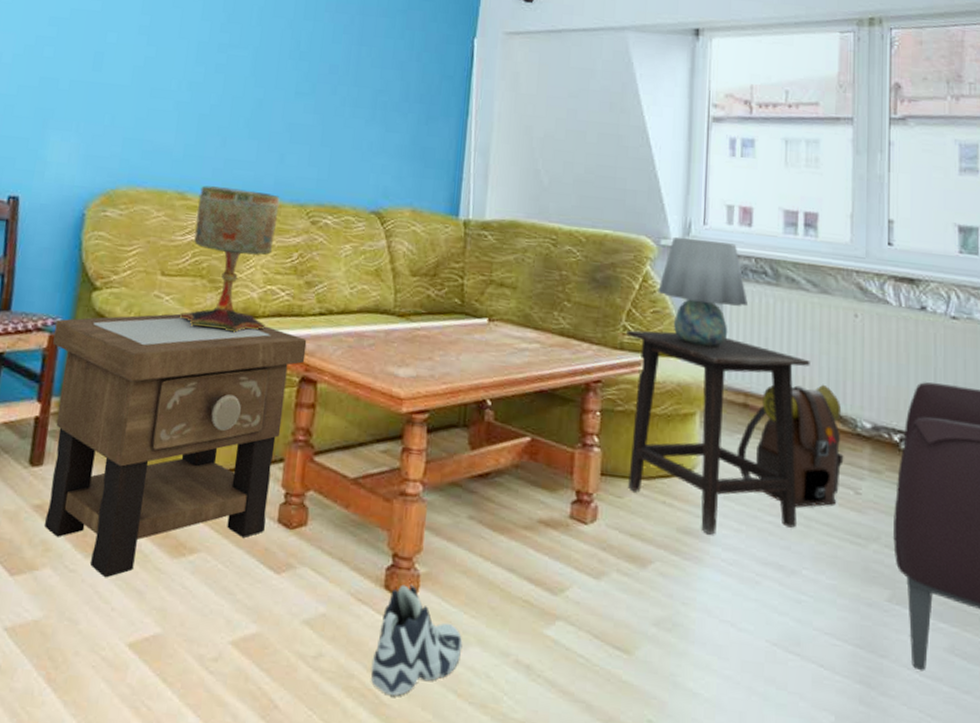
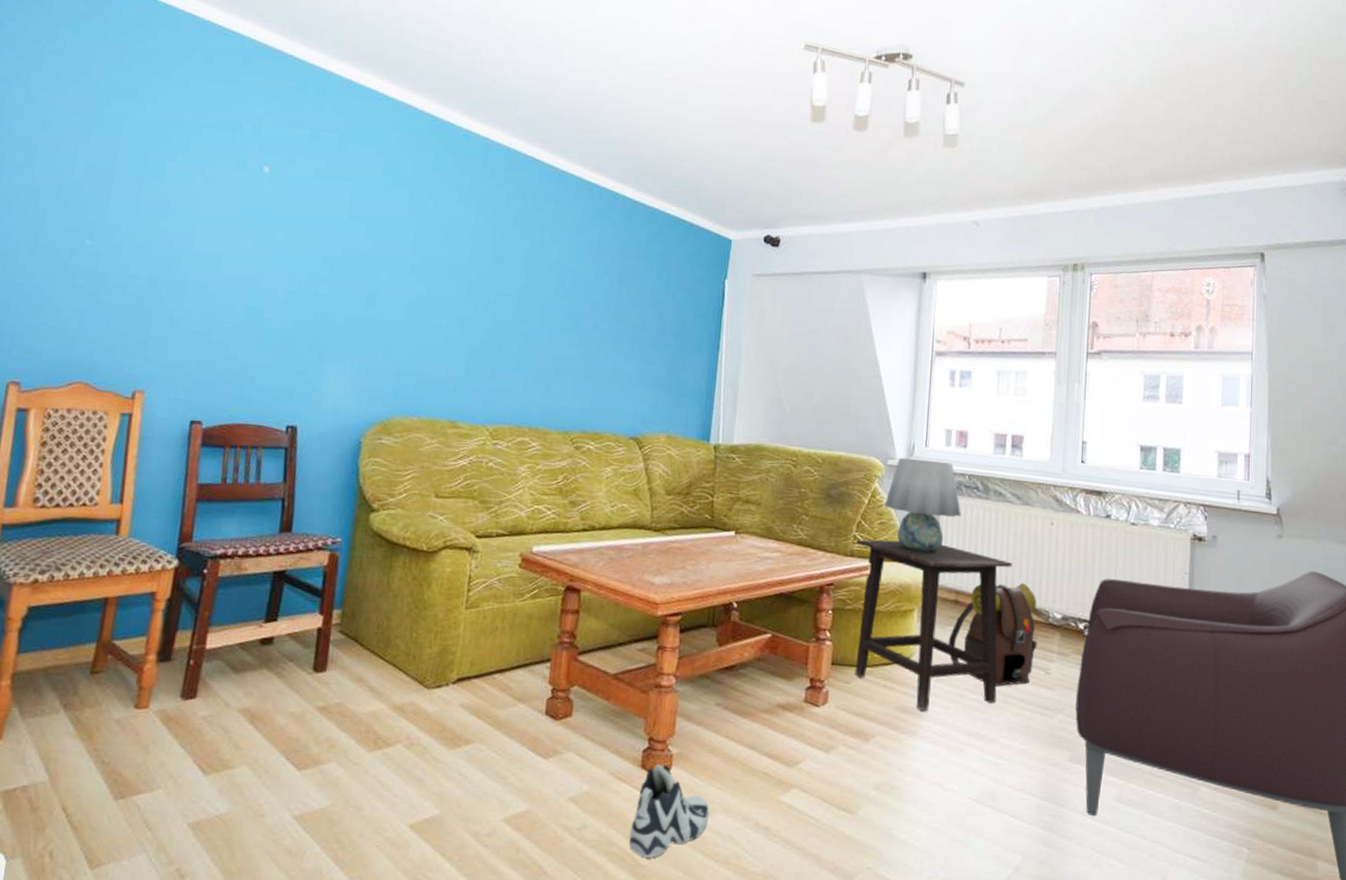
side table: present [45,313,307,578] -> none [329,532,572,769]
table lamp: present [180,185,281,332] -> none [453,415,547,548]

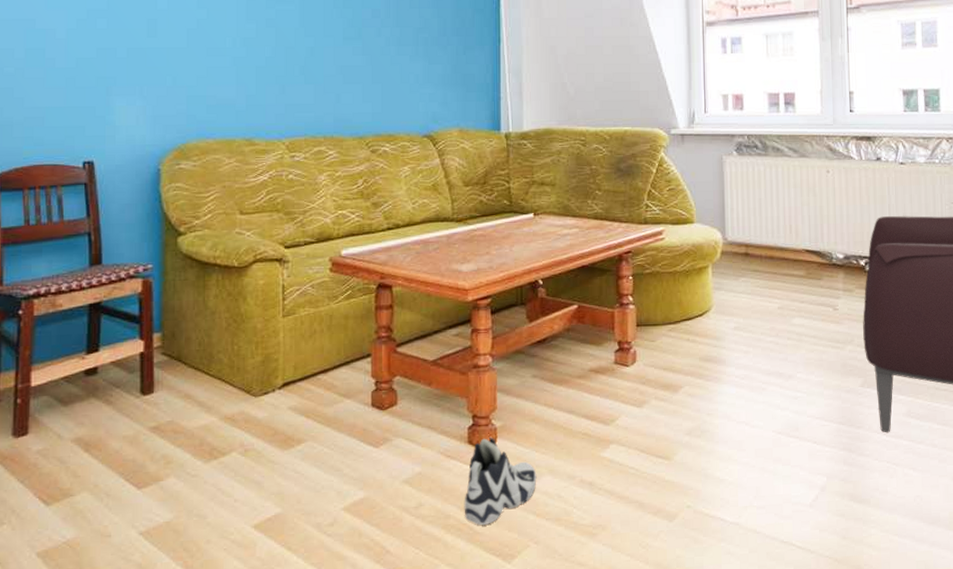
side table: present [855,539,1012,712] -> none [649,202,795,359]
table lamp: present [884,457,961,553] -> none [671,125,743,212]
backpack: present [948,582,1037,686] -> none [742,229,824,327]

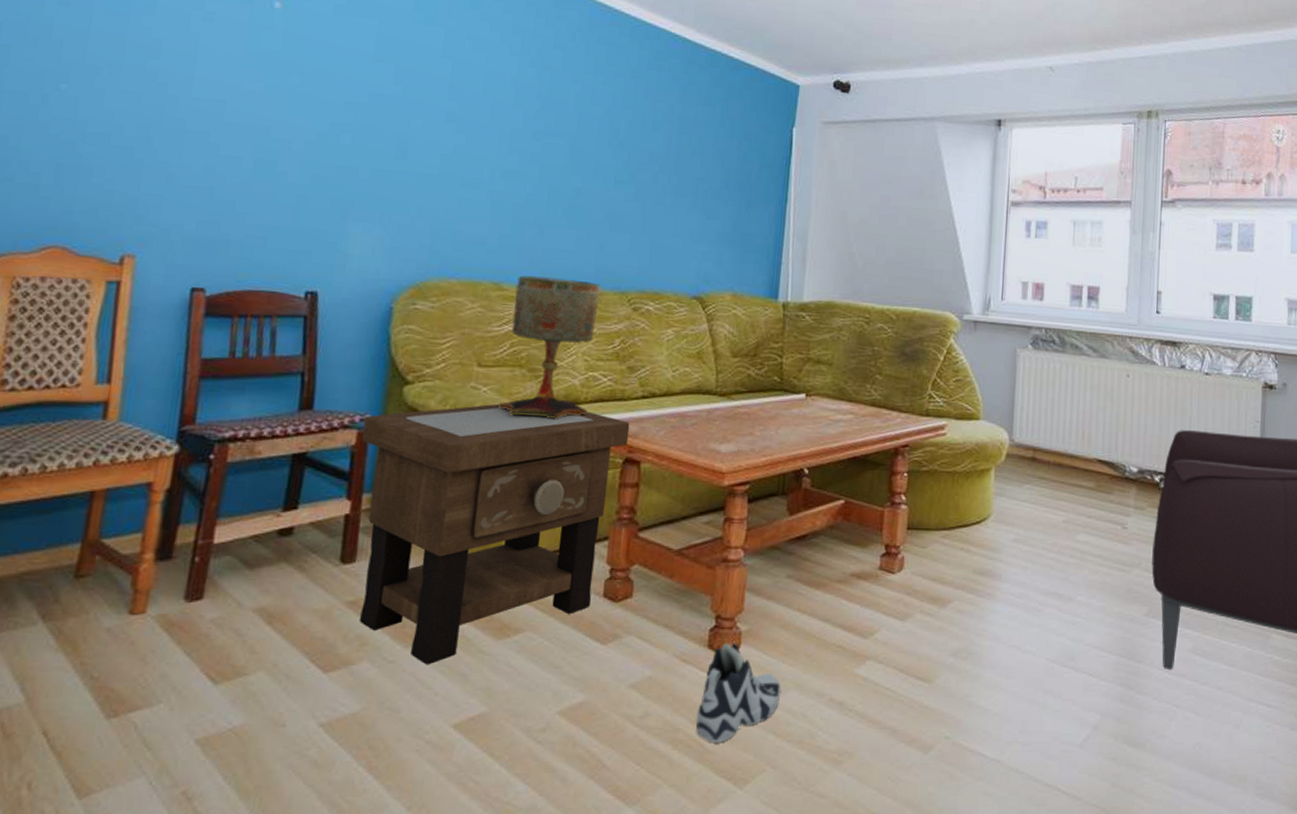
side table: none [147,245,379,477] -> present [360,403,630,665]
table lamp: none [262,130,342,255] -> present [499,275,601,419]

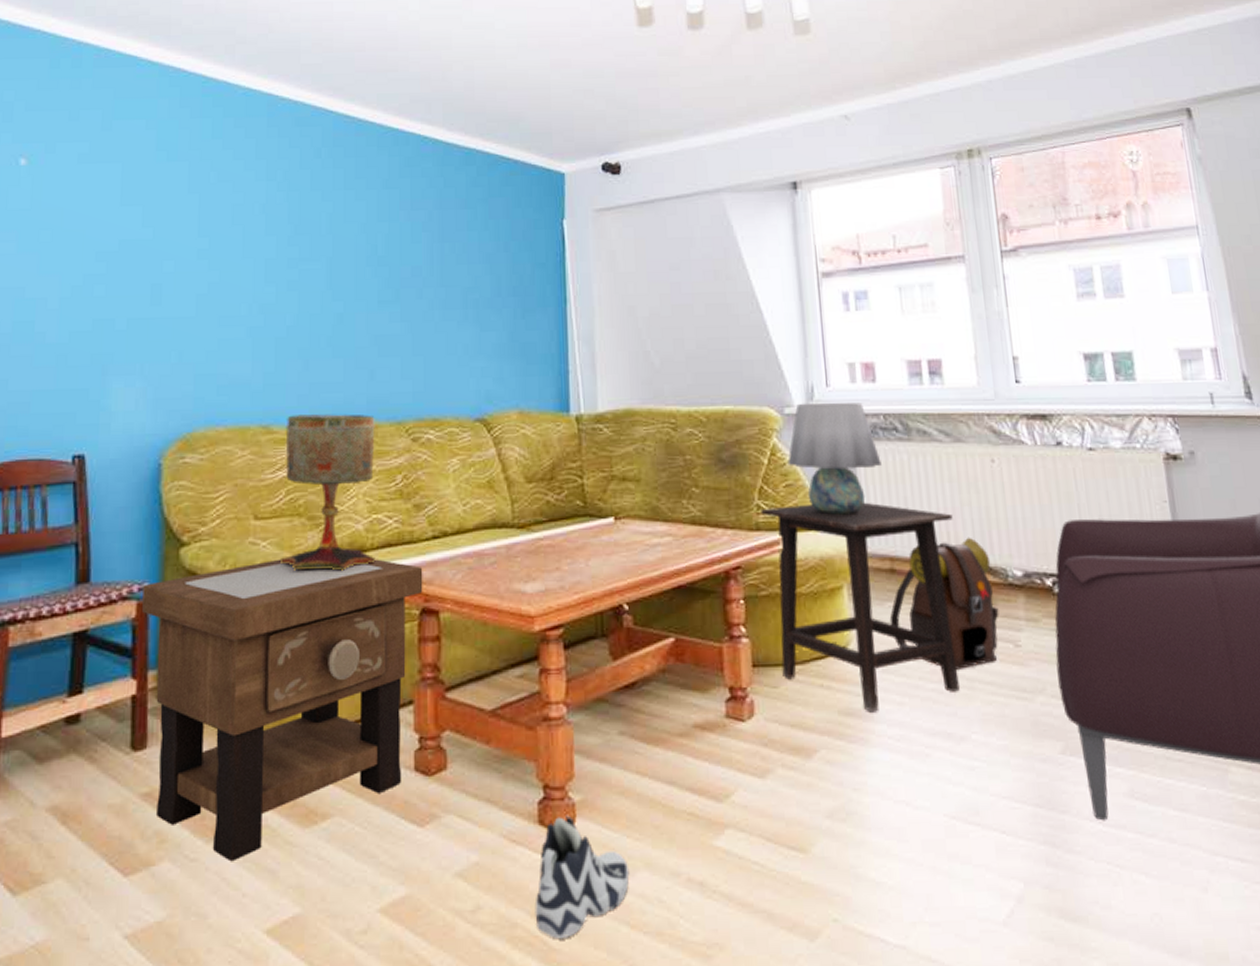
side table: none [931,397,1089,573] -> present [761,502,960,712]
table lamp: none [960,312,1038,410] -> present [788,402,881,515]
backpack: none [1025,436,1114,544] -> present [889,537,999,670]

